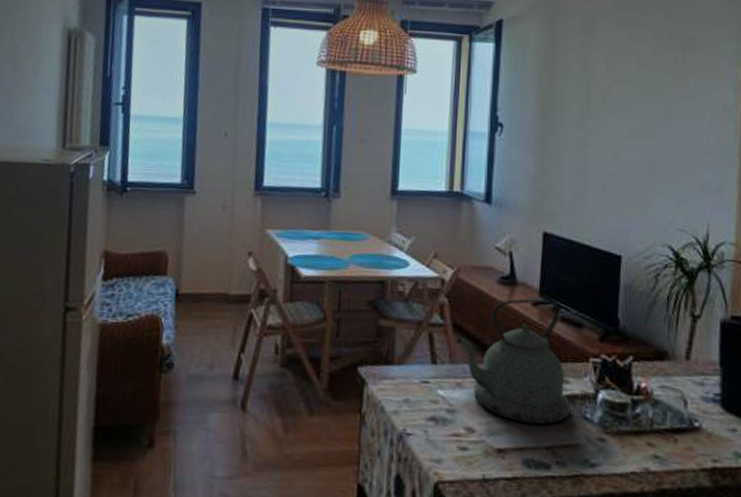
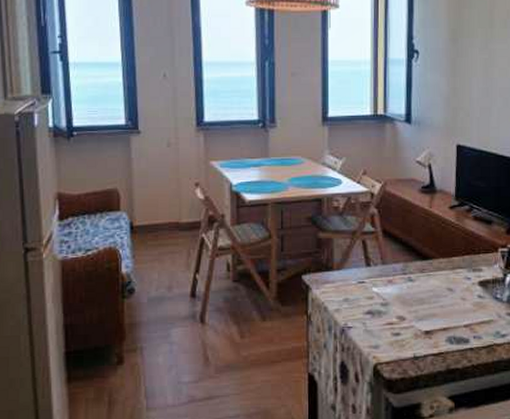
kettle: present [457,298,571,425] -> none [387,202,484,307]

